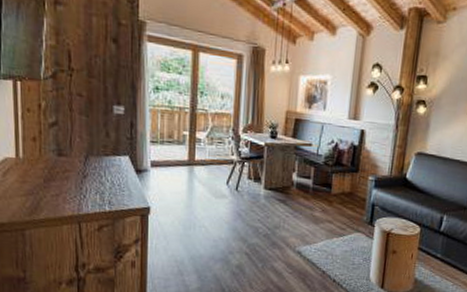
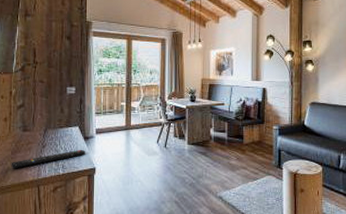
remote control: none [44,183,137,201] -> present [11,149,85,169]

